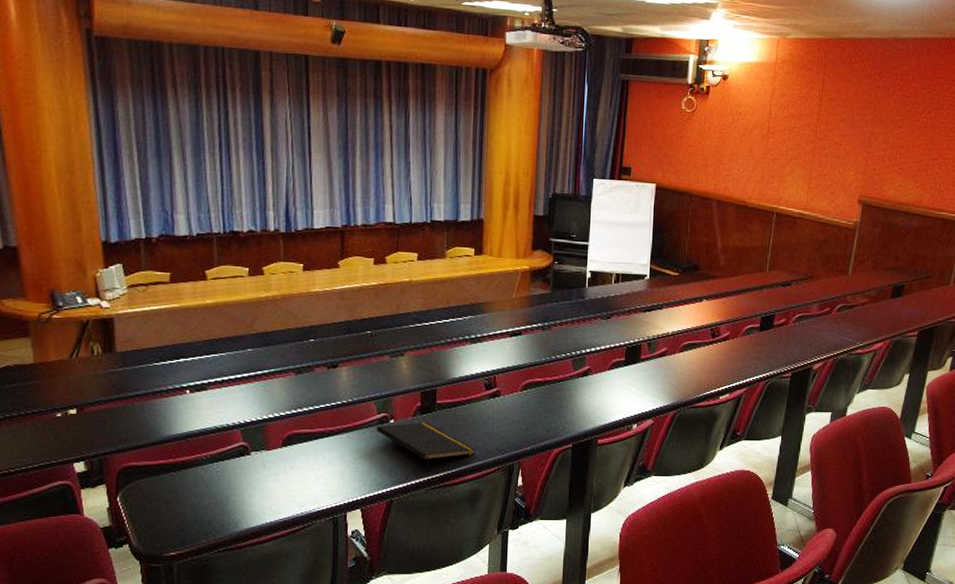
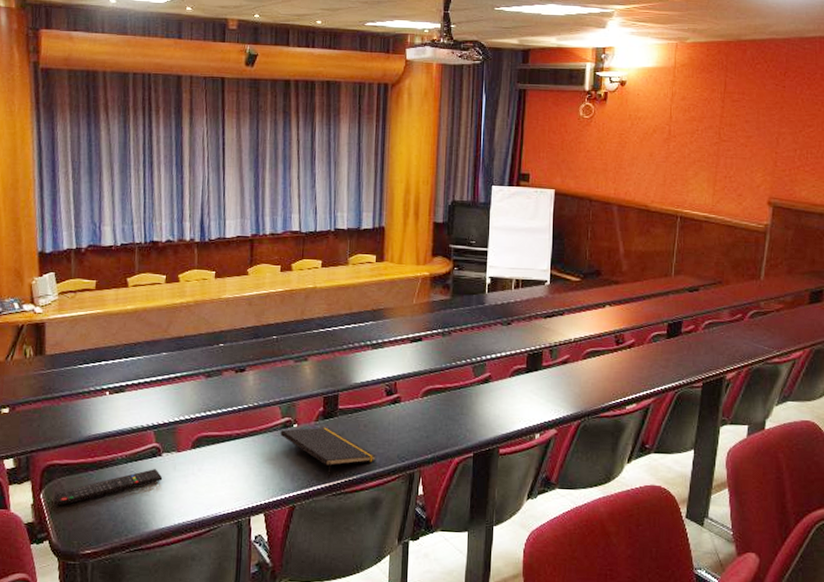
remote control: none [133,468,252,508] -> present [54,469,163,506]

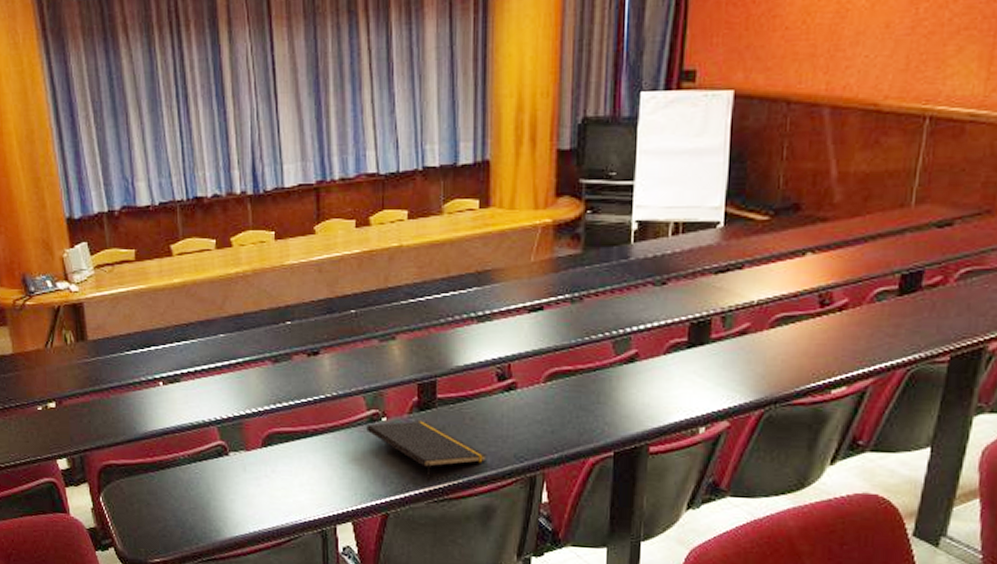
remote control: present [54,469,163,506] -> none [115,470,232,510]

